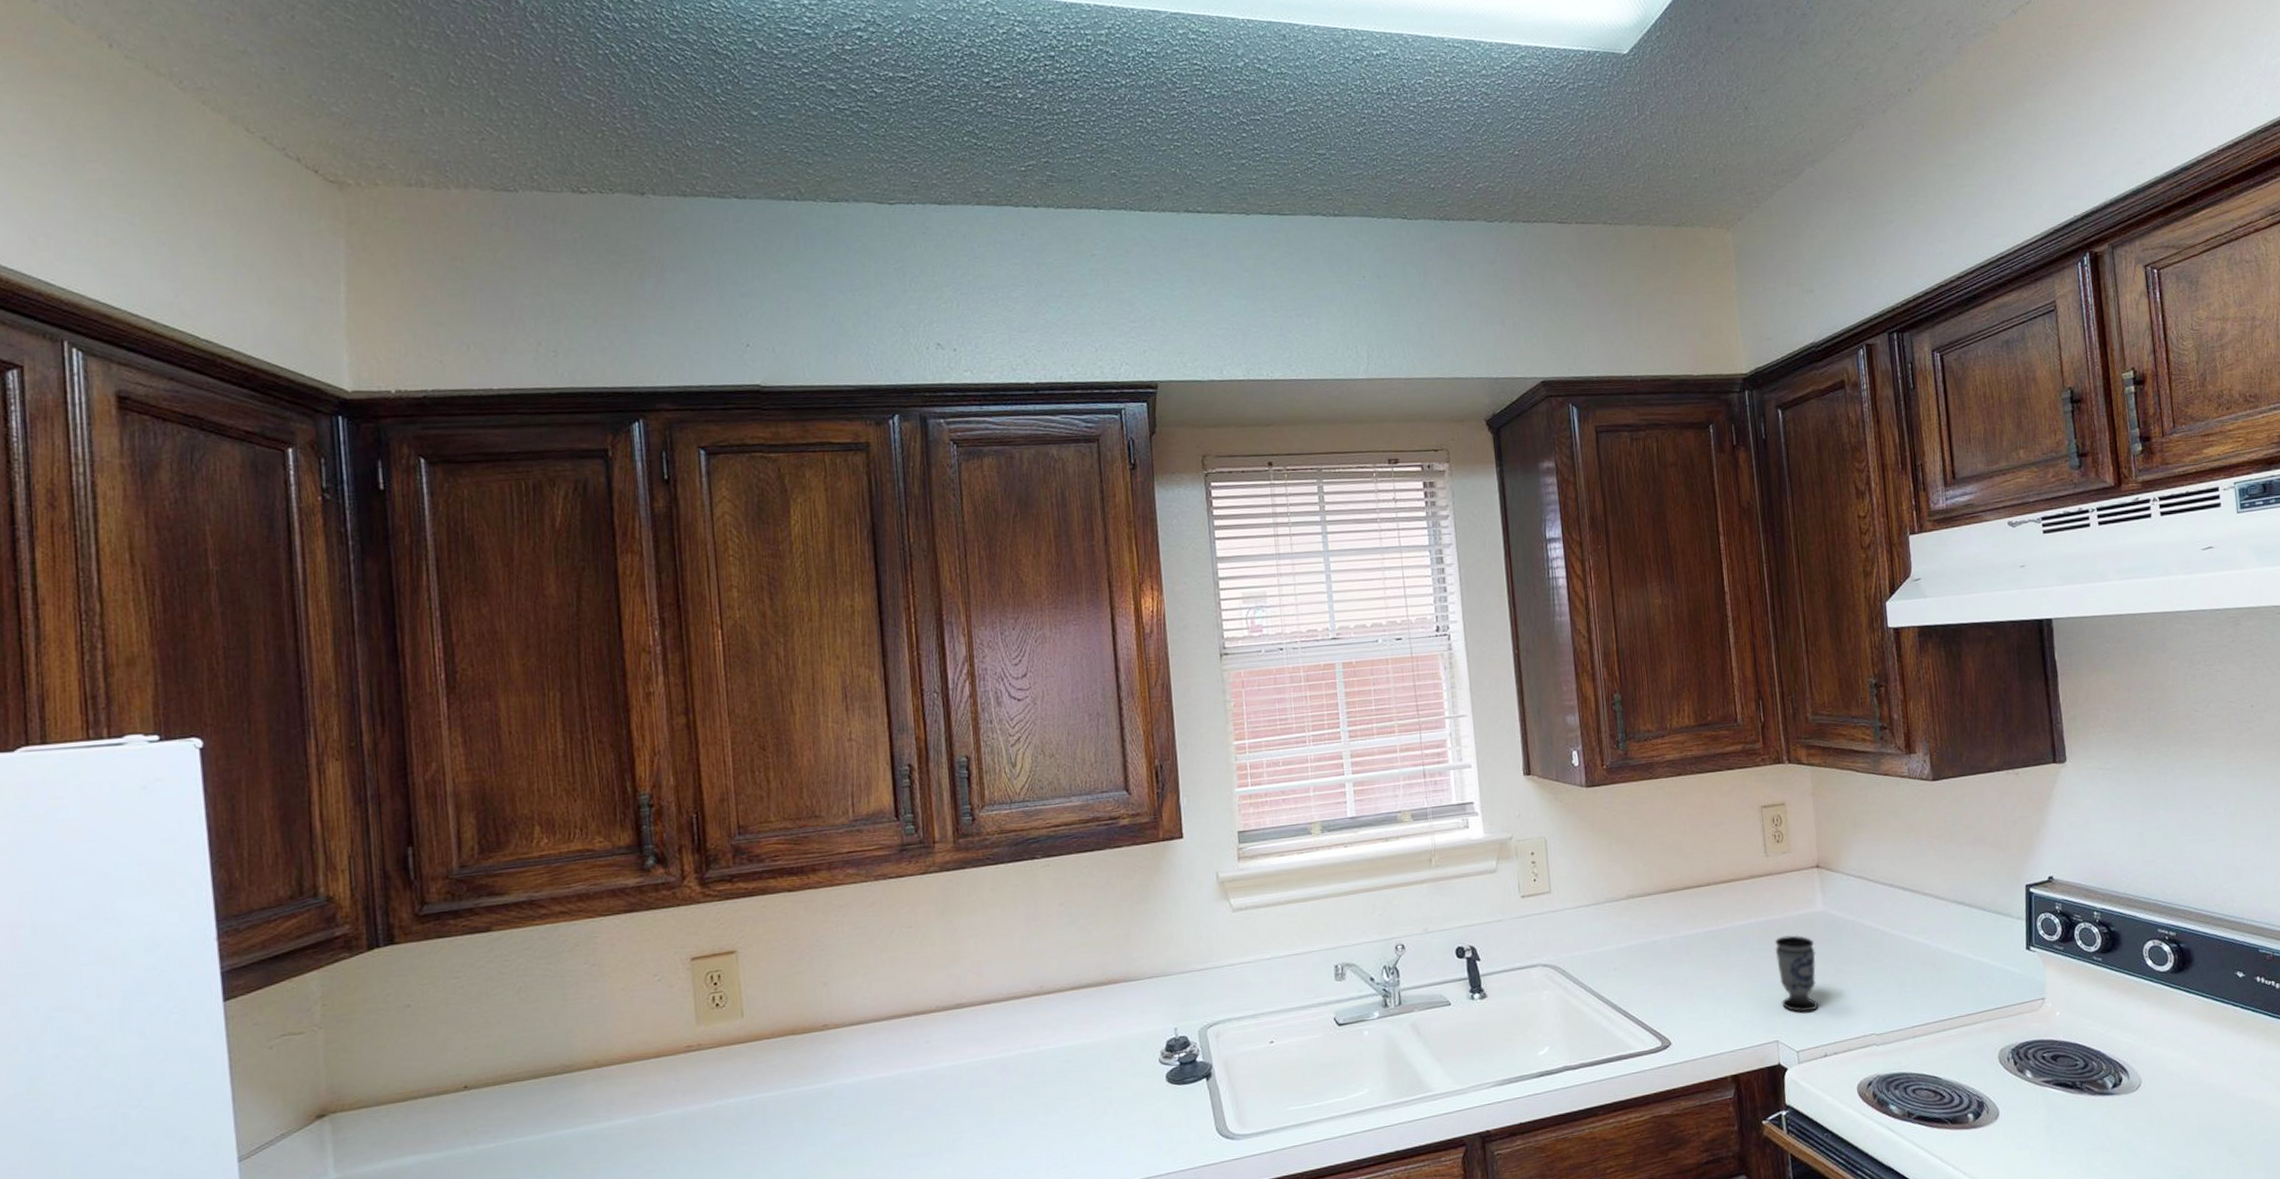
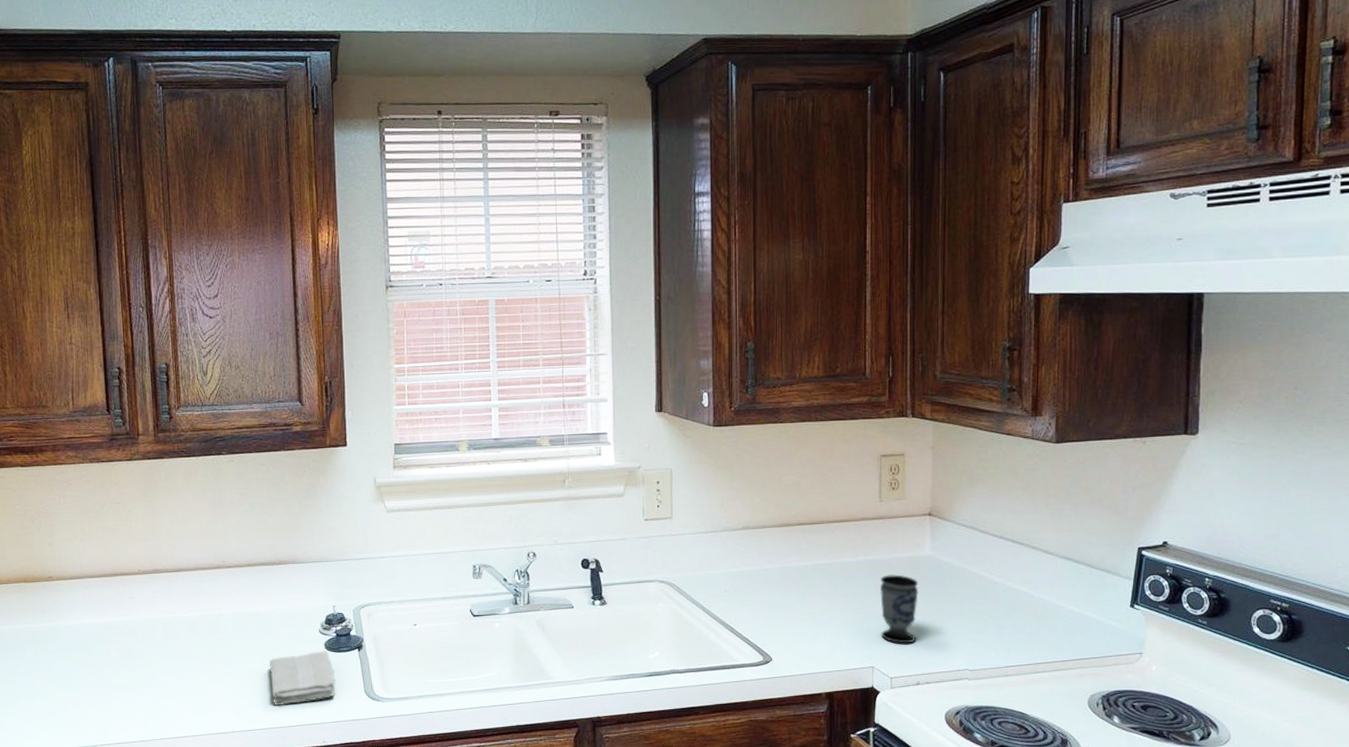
washcloth: none [1100,1084,1182,1159] -> present [269,651,336,706]

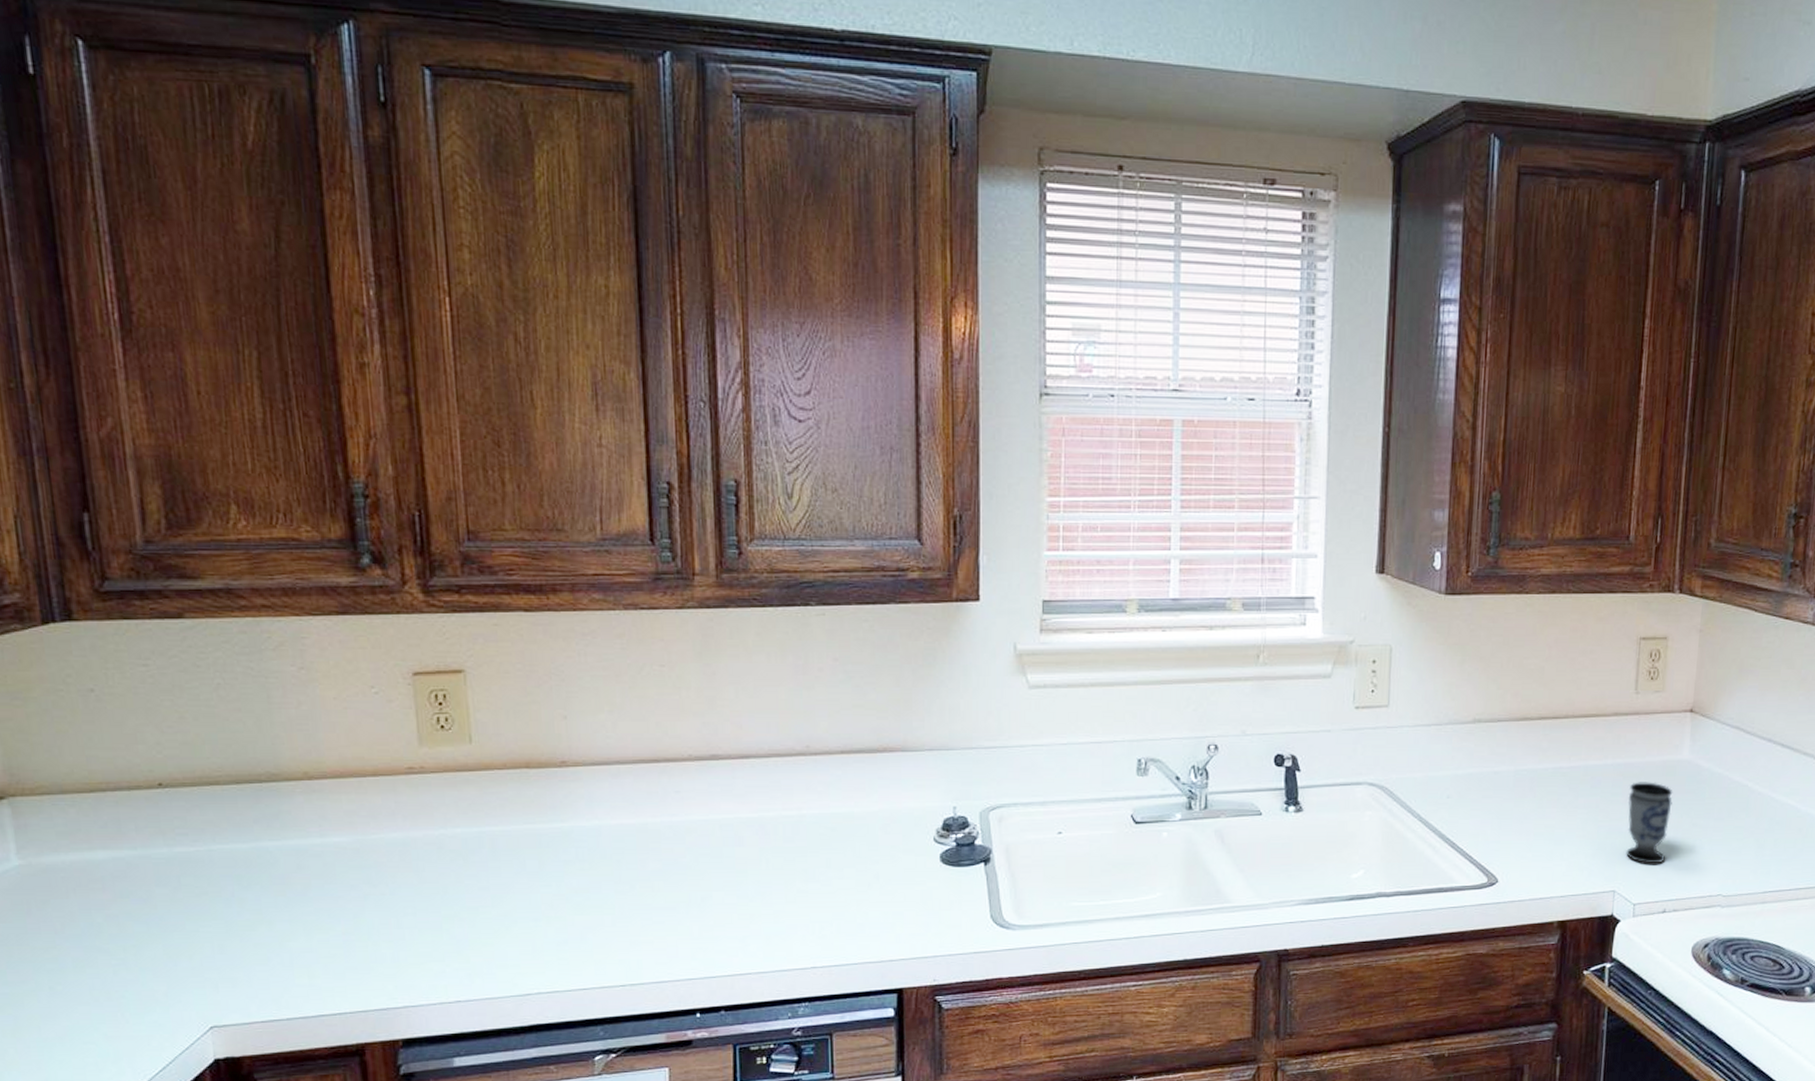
washcloth: present [269,651,336,706] -> none [865,865,953,935]

